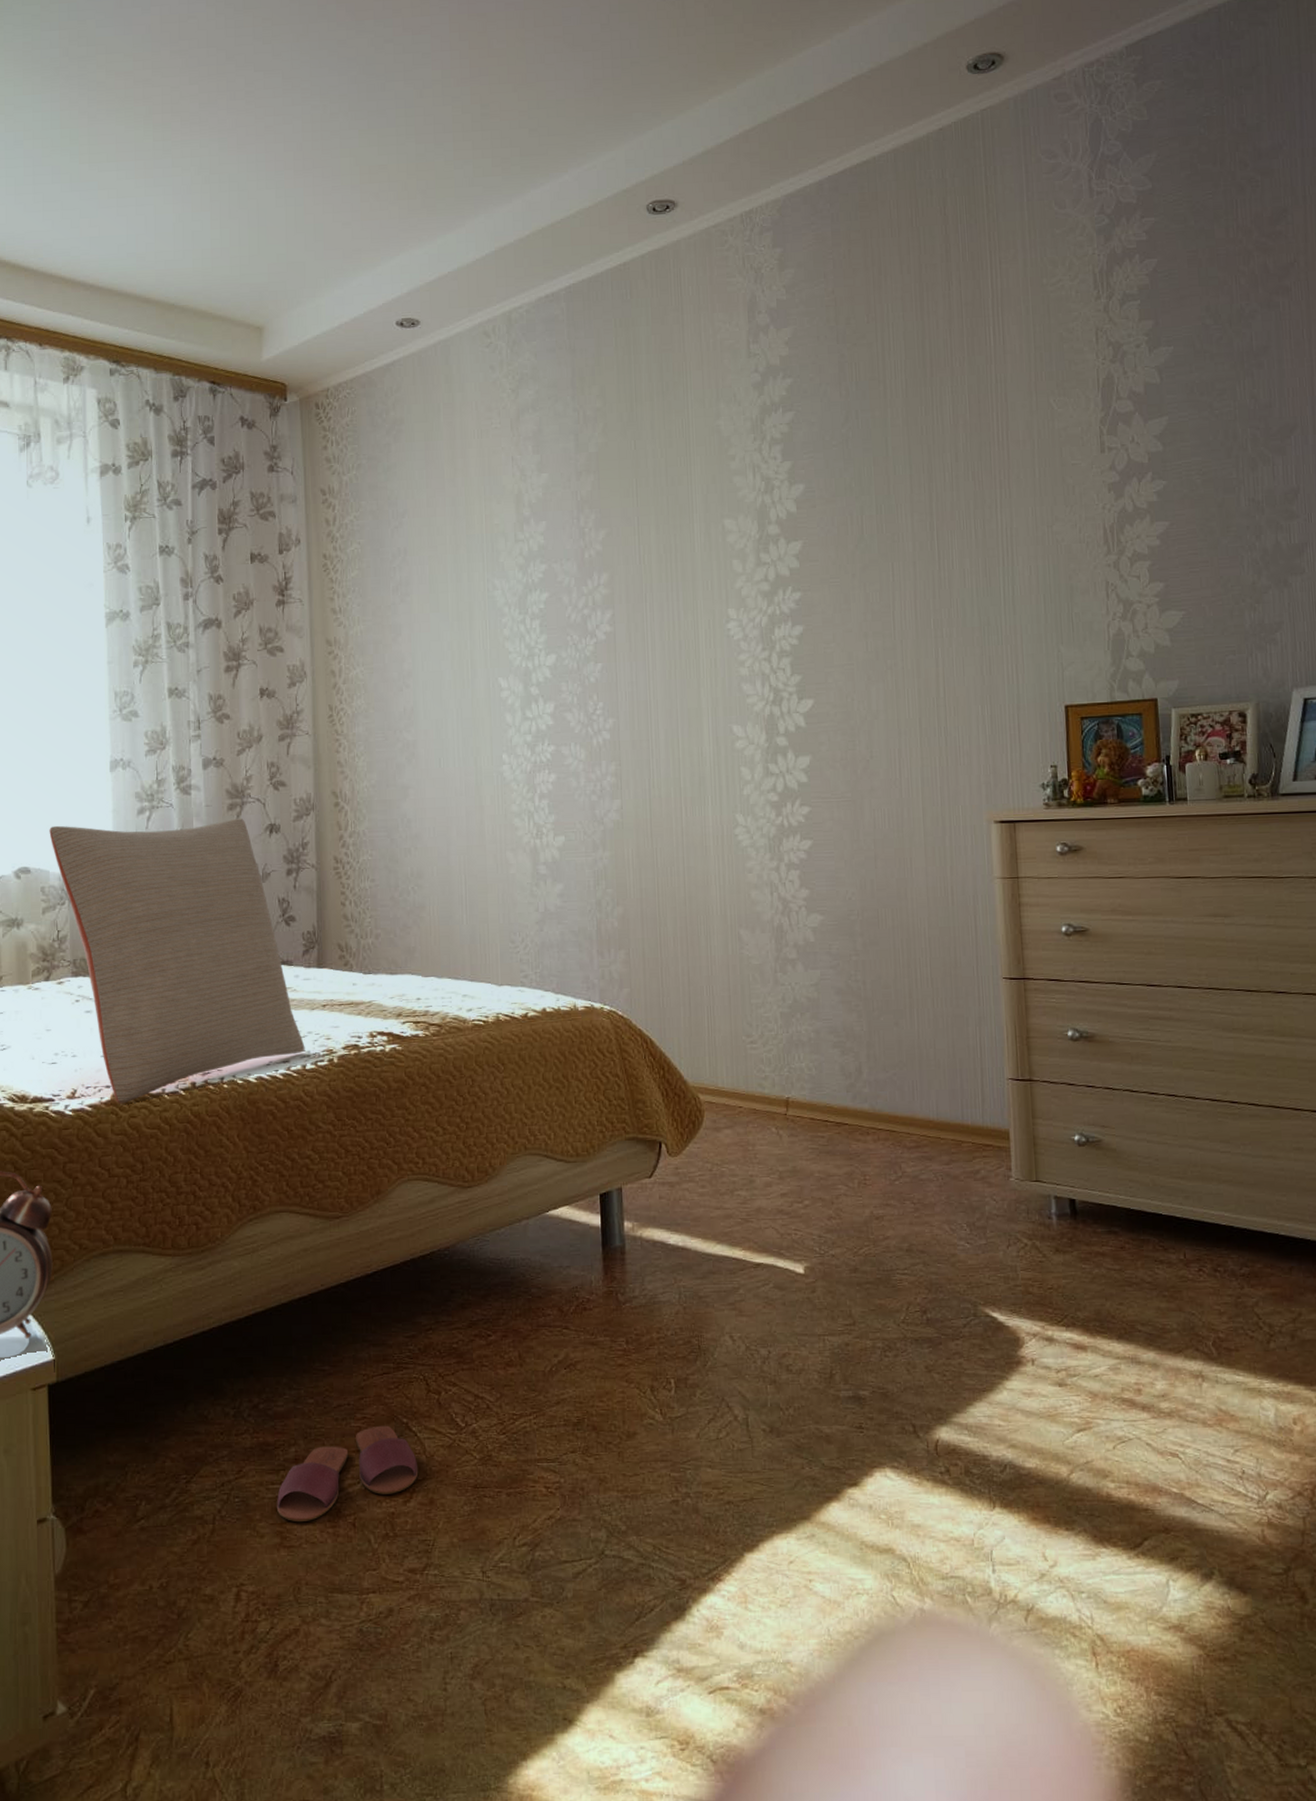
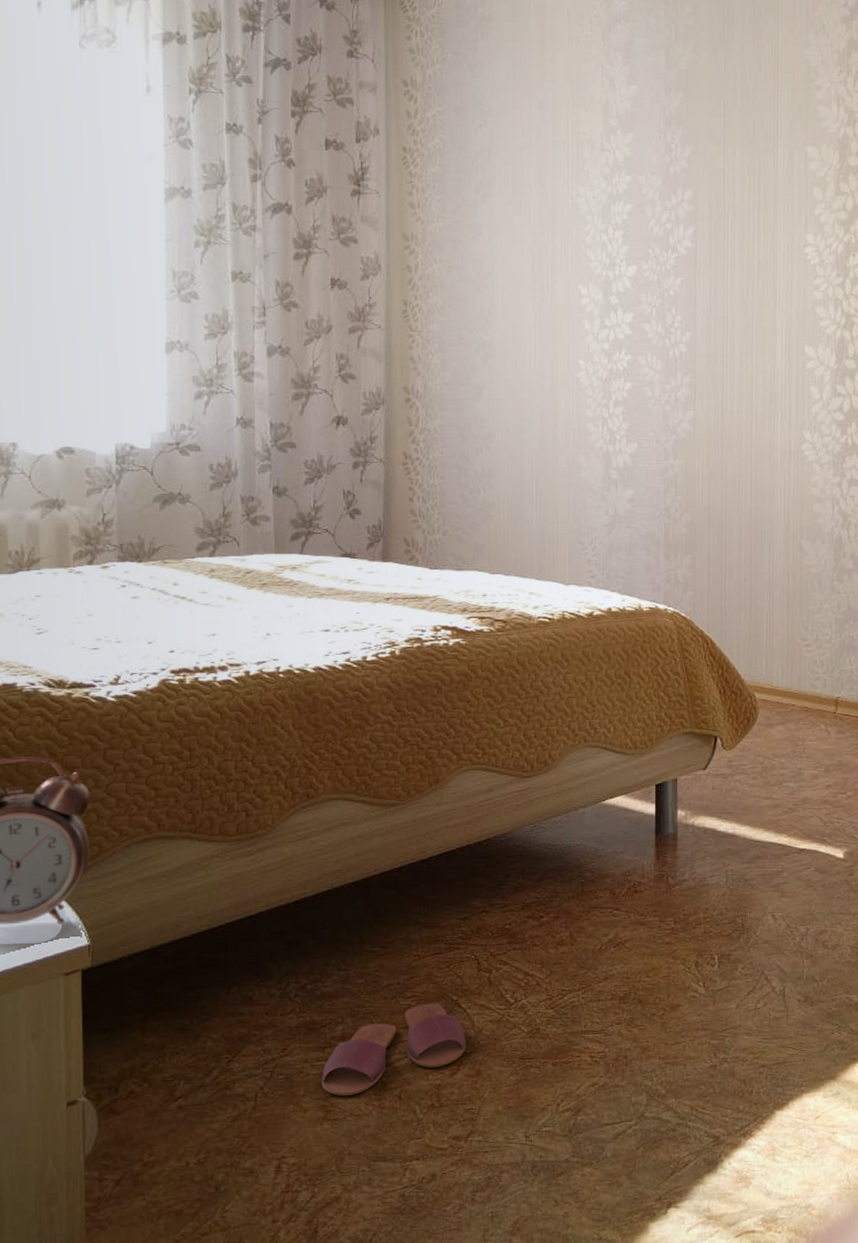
pillow: present [49,818,305,1104] -> none [96,405,366,691]

